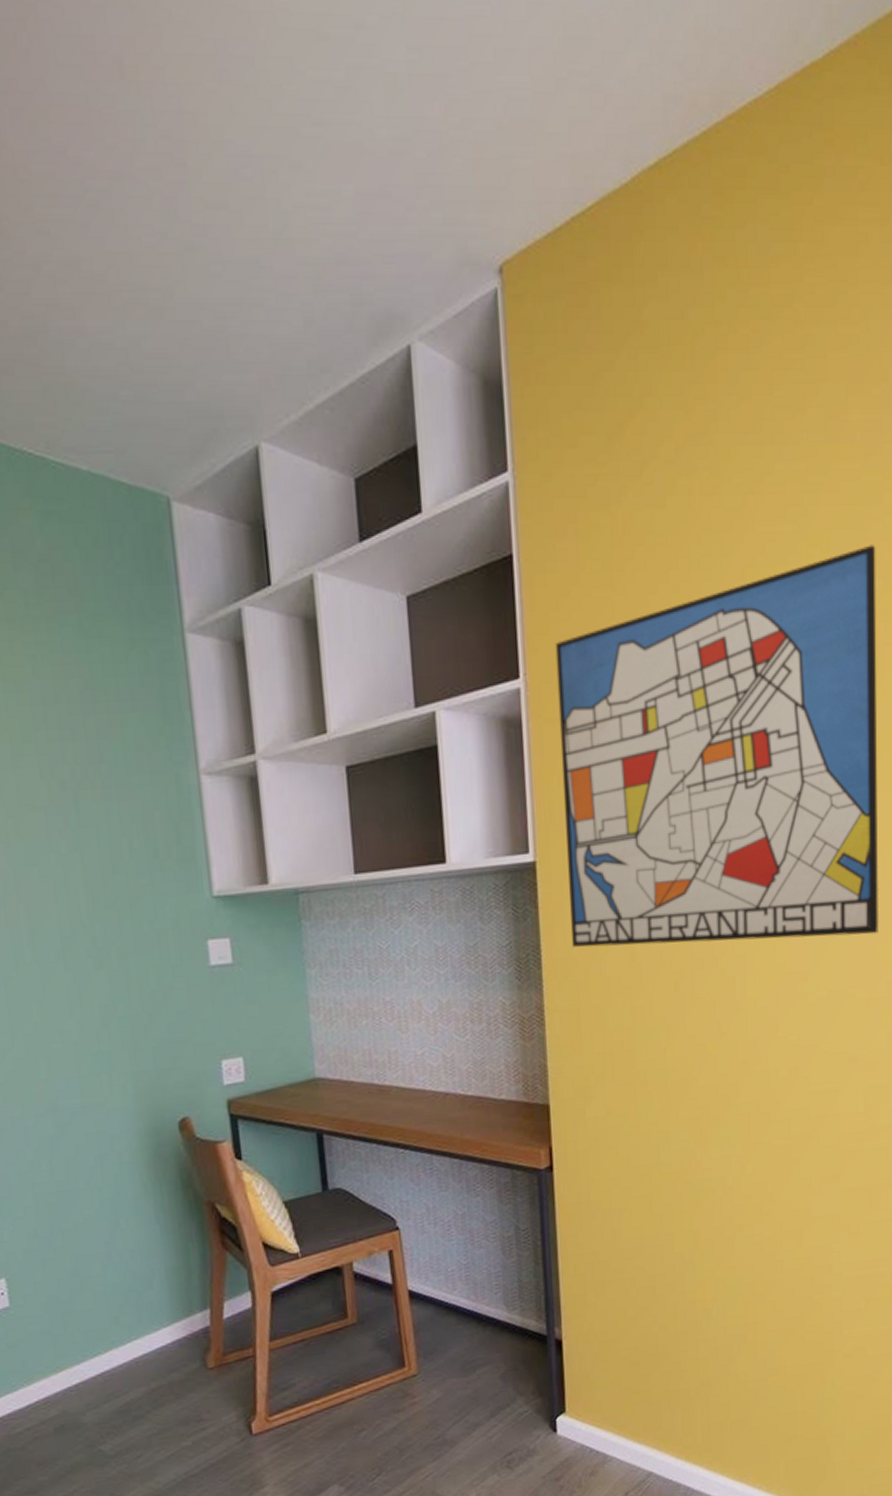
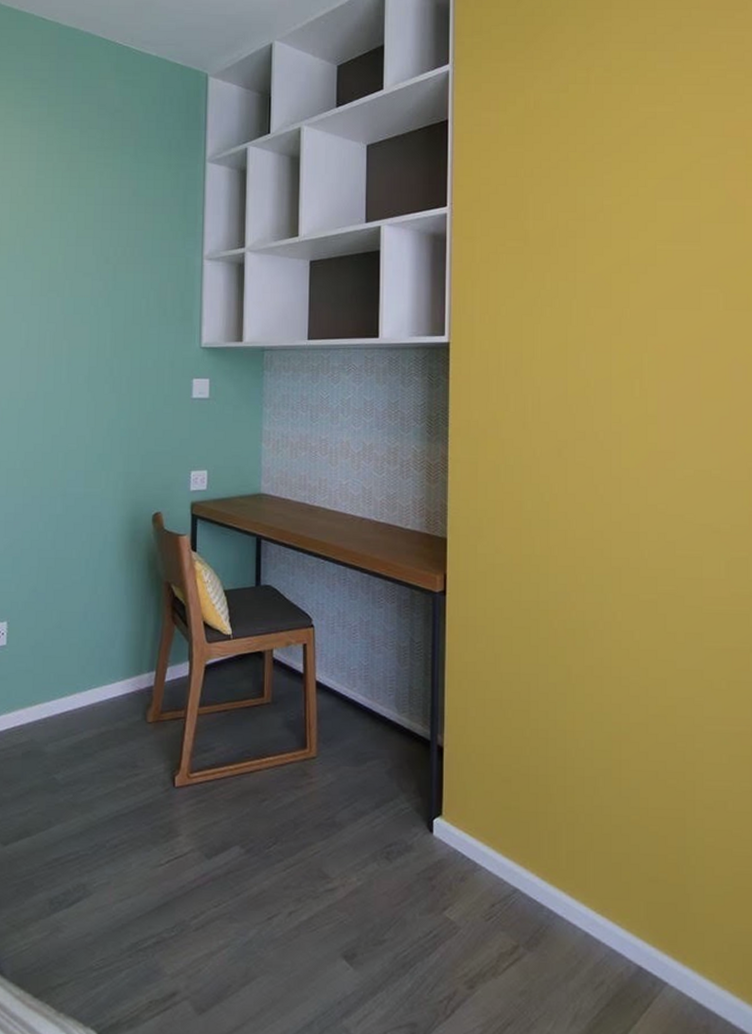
wall art: present [555,545,879,947] -> none [474,124,741,427]

